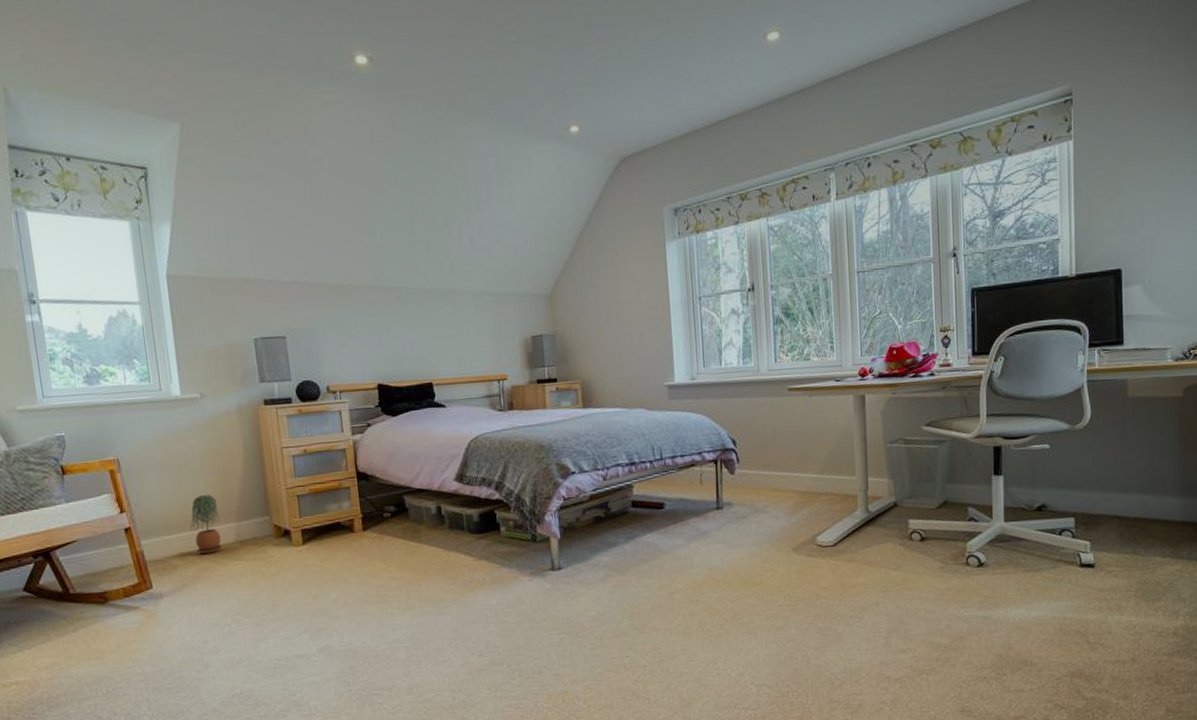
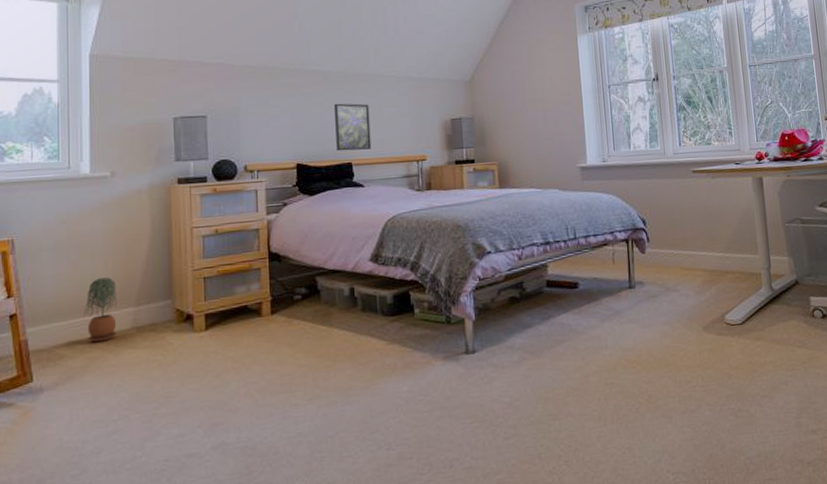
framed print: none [412,321,451,371] -> present [334,103,372,151]

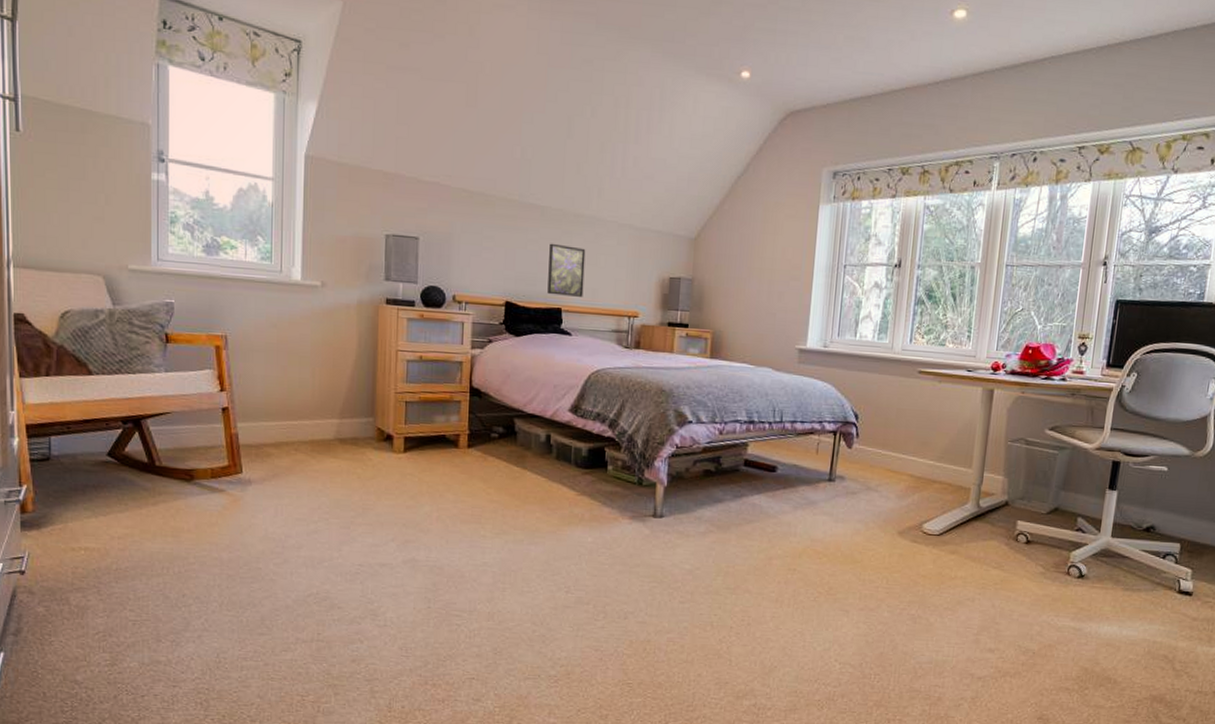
potted plant: present [84,277,117,343] -> none [291,386,322,447]

